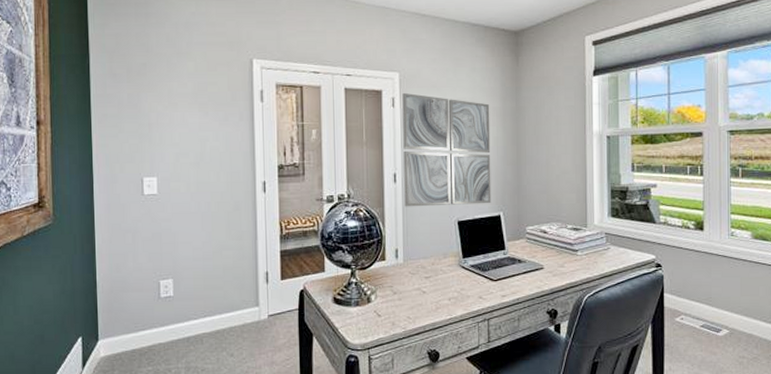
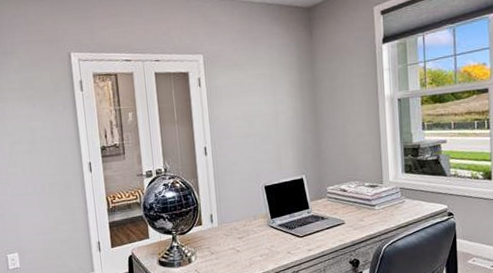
wall art: present [402,93,492,207] -> none [207,73,294,177]

